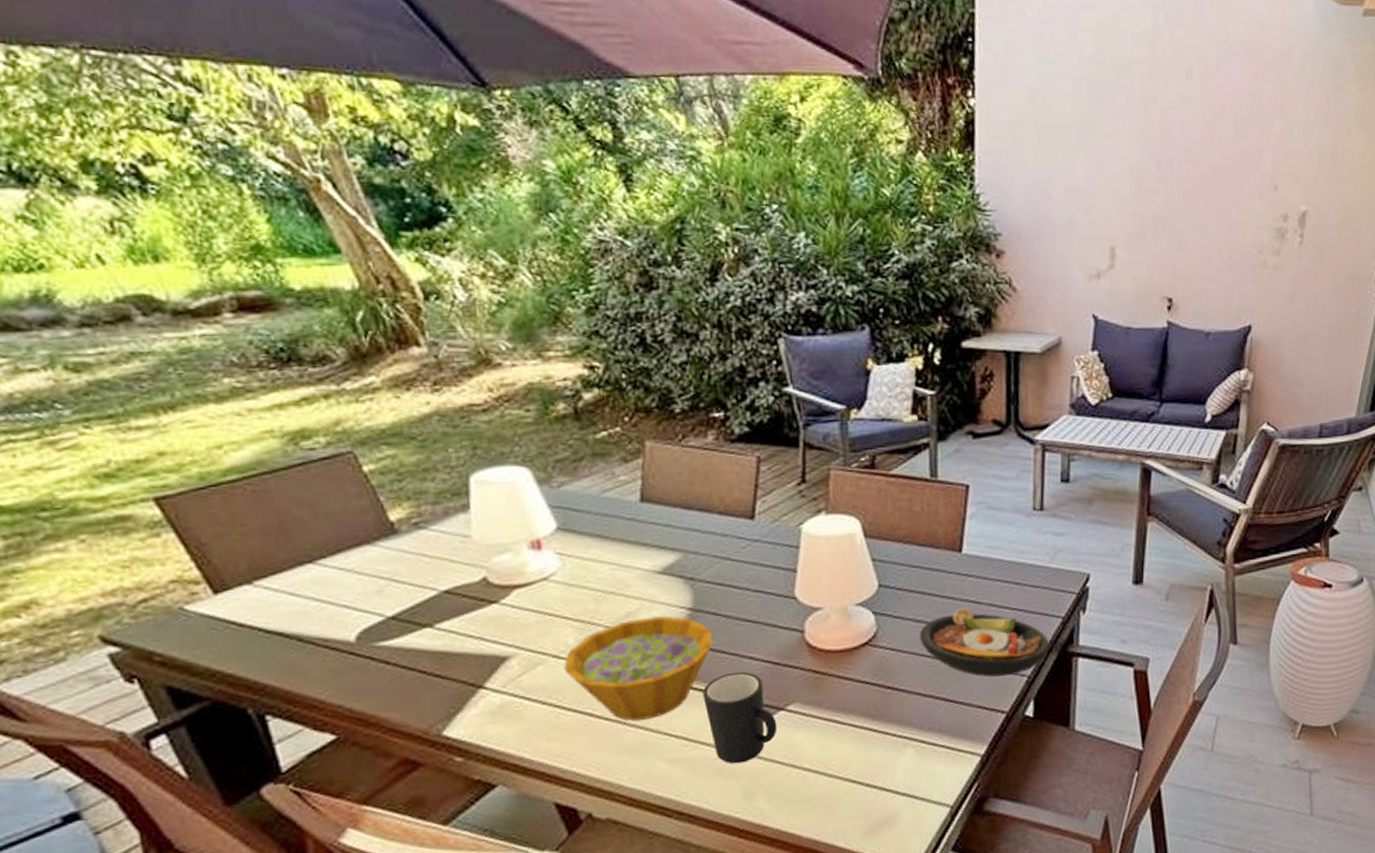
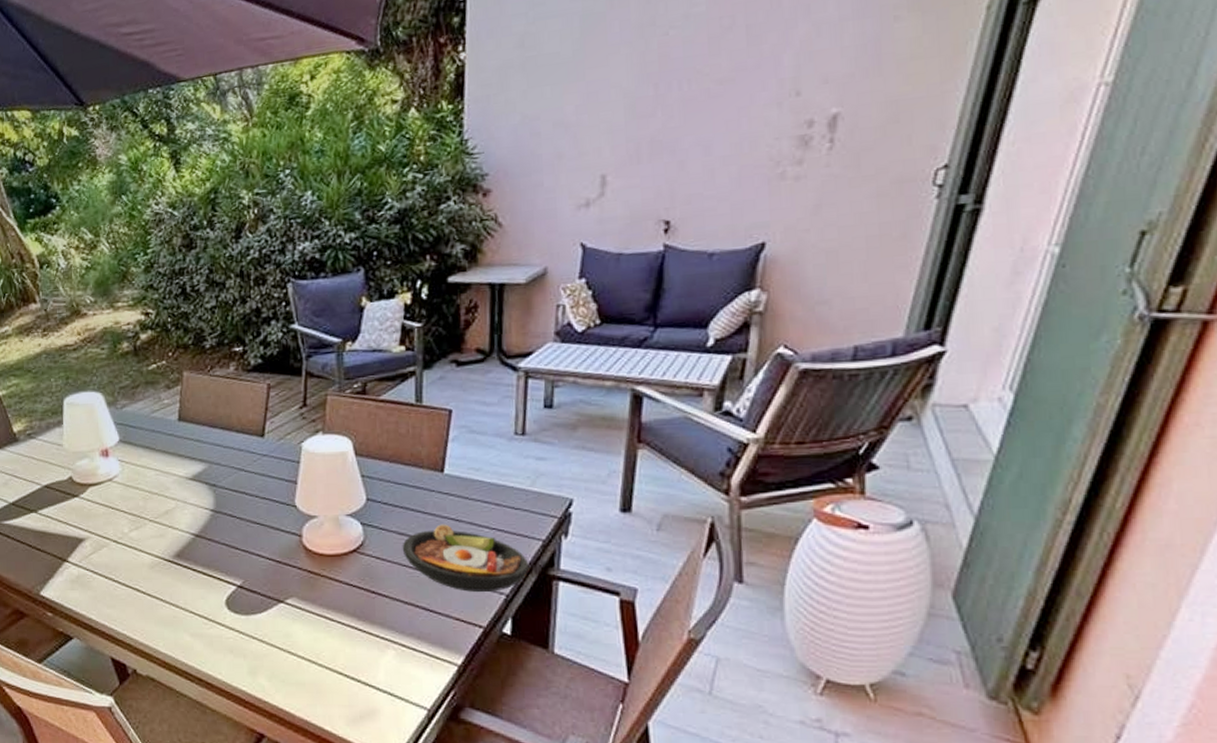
bowl: present [563,616,713,721] -> none [120,515,229,598]
mug: present [702,671,778,764] -> none [220,566,278,644]

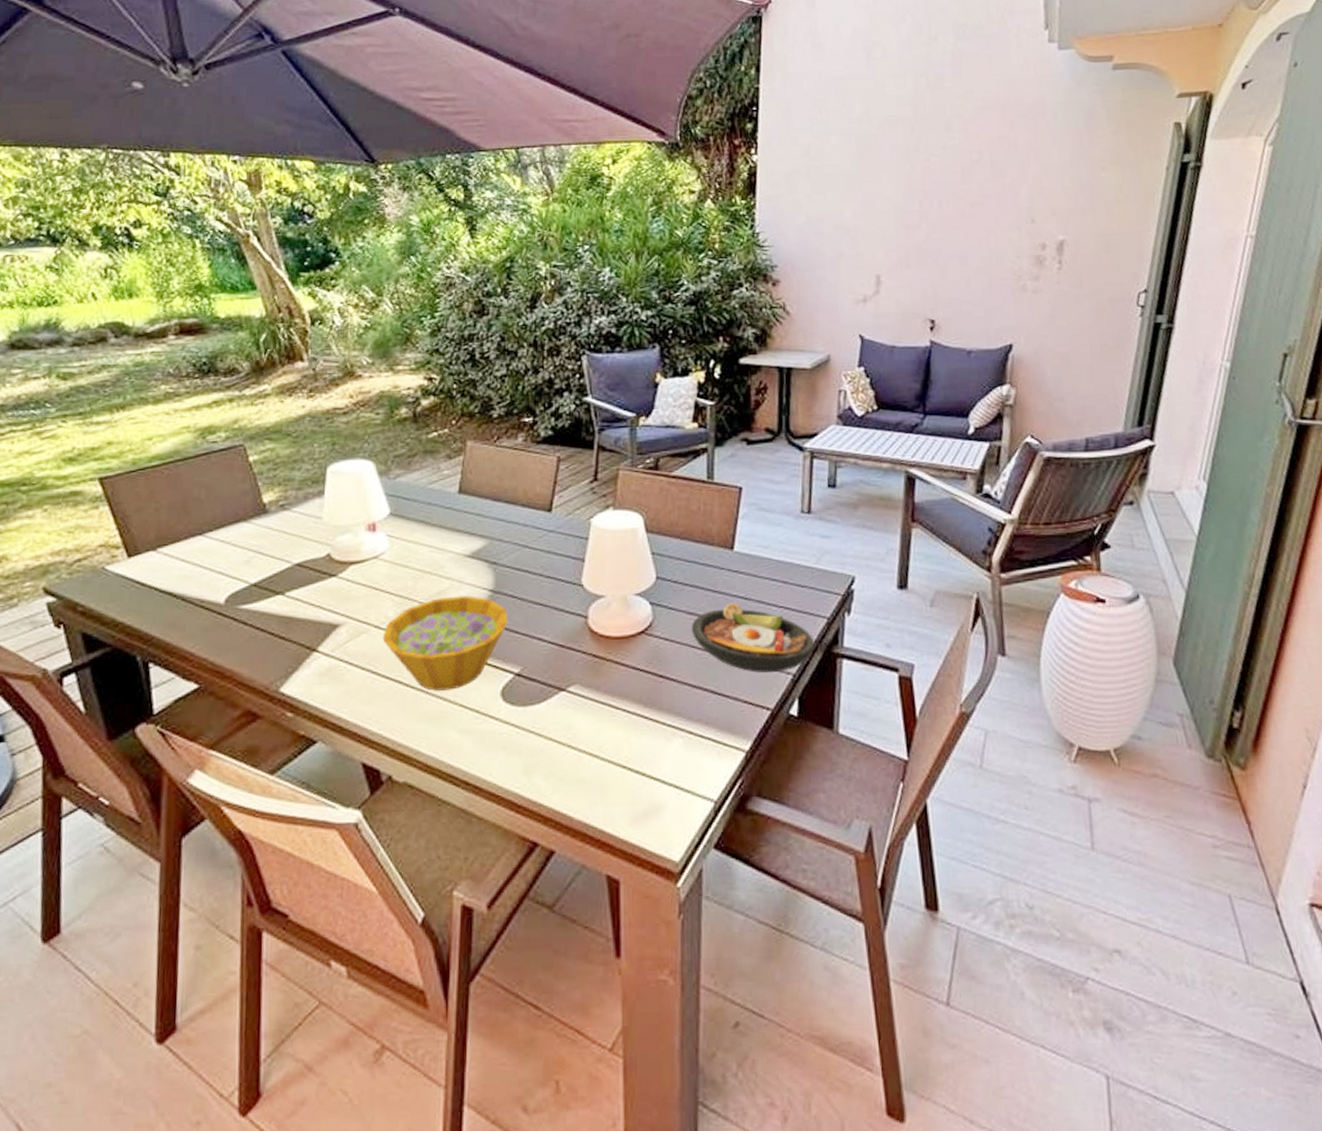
bowl: none [120,515,229,598] -> present [382,596,508,691]

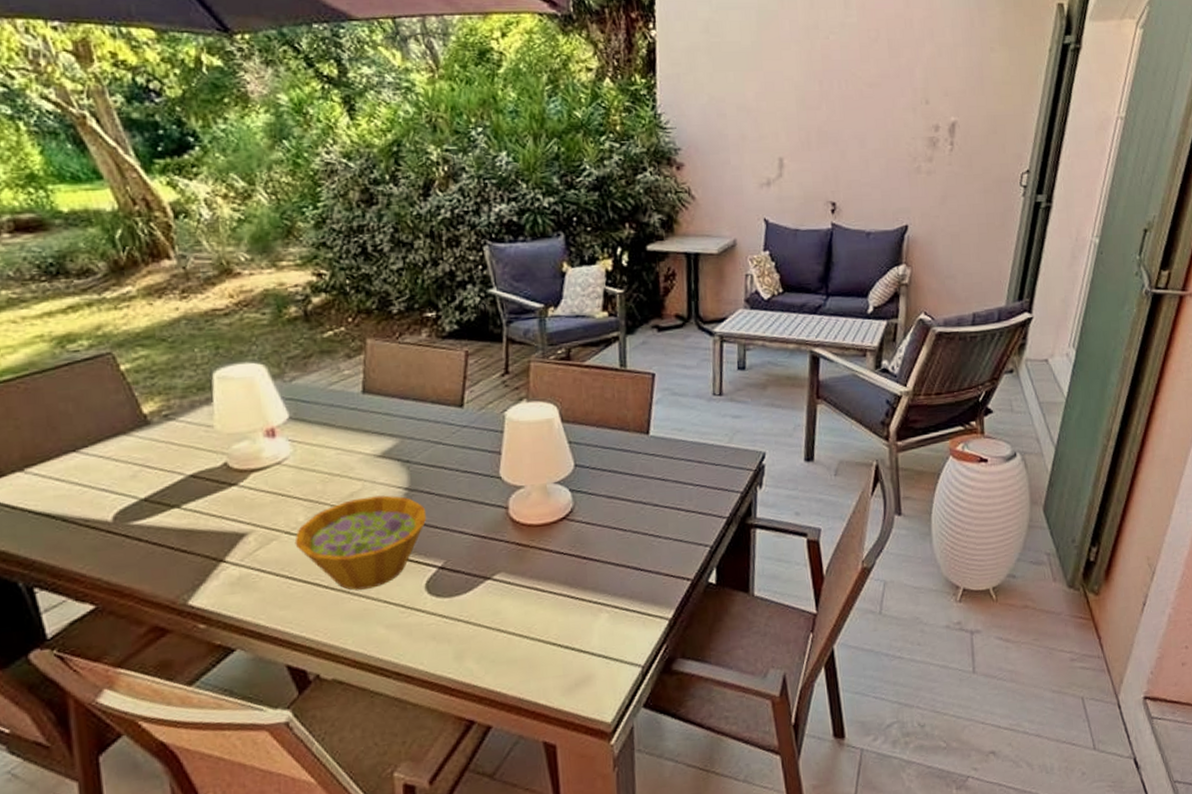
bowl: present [691,602,815,673] -> none [611,484,730,548]

